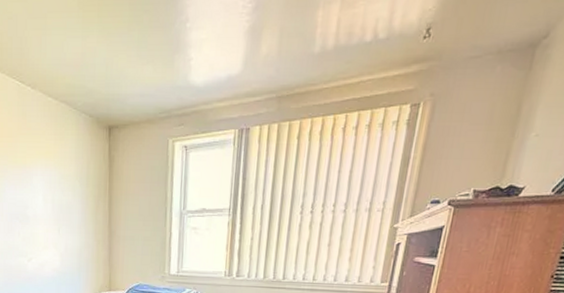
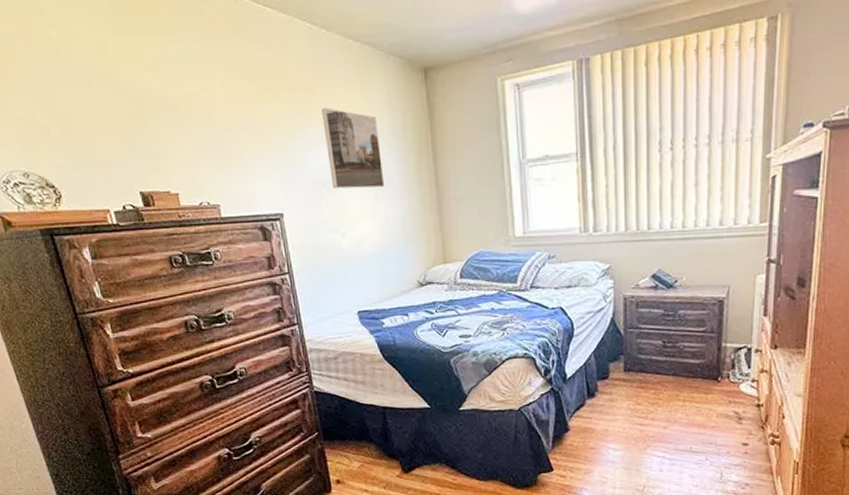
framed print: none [22,153,67,224] -> present [321,107,385,189]

